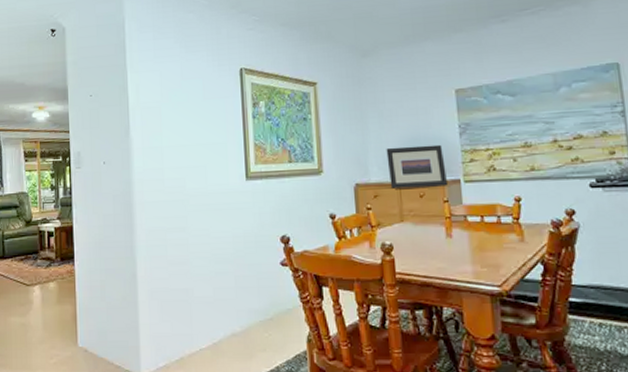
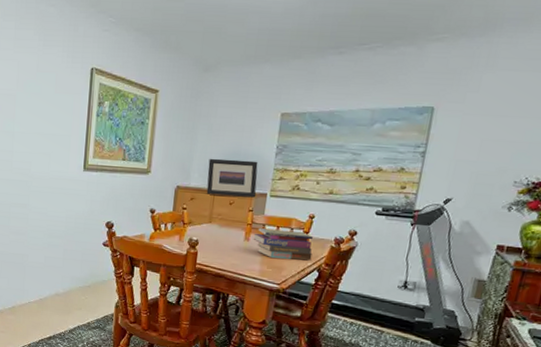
books: none [455,218,531,255] -> present [253,228,313,261]

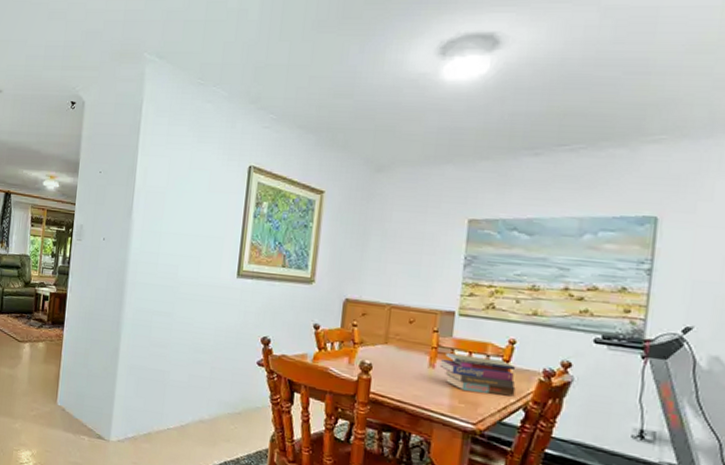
picture frame: present [206,158,258,198] -> none [380,268,443,316]

